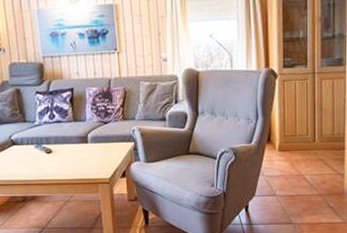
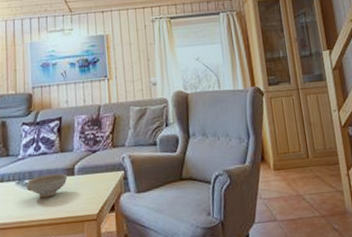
decorative bowl: none [45,141,82,161] -> present [27,173,68,198]

